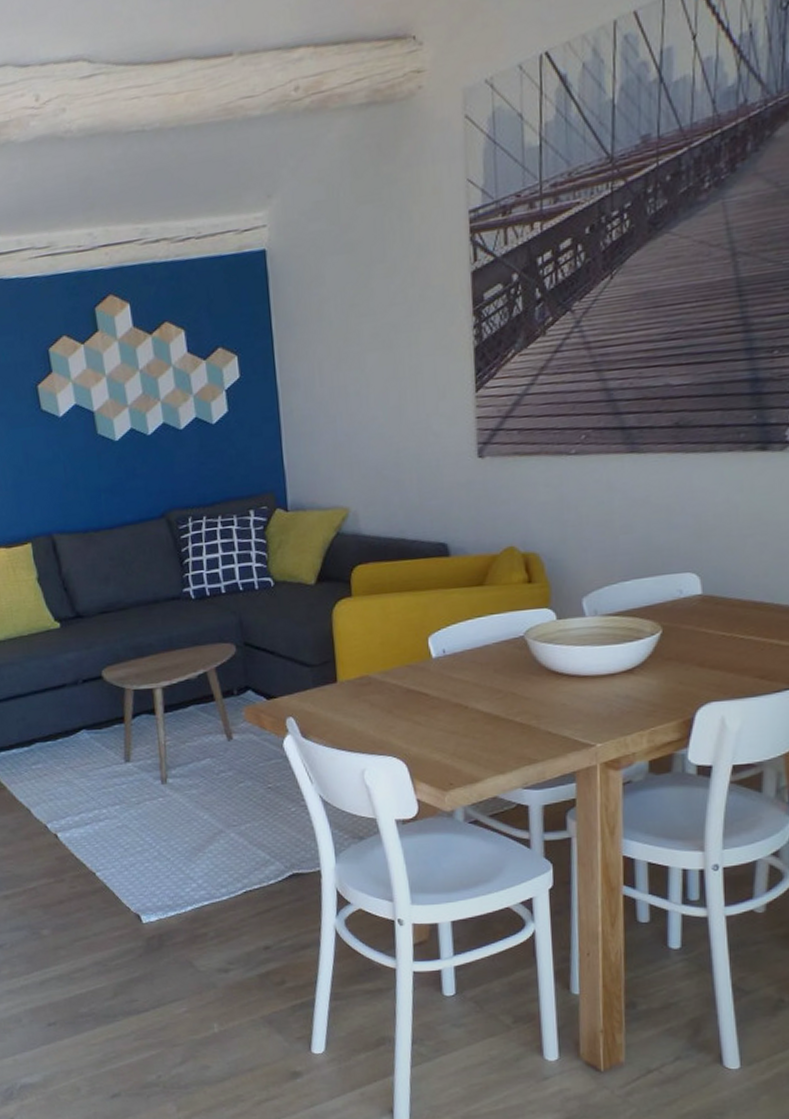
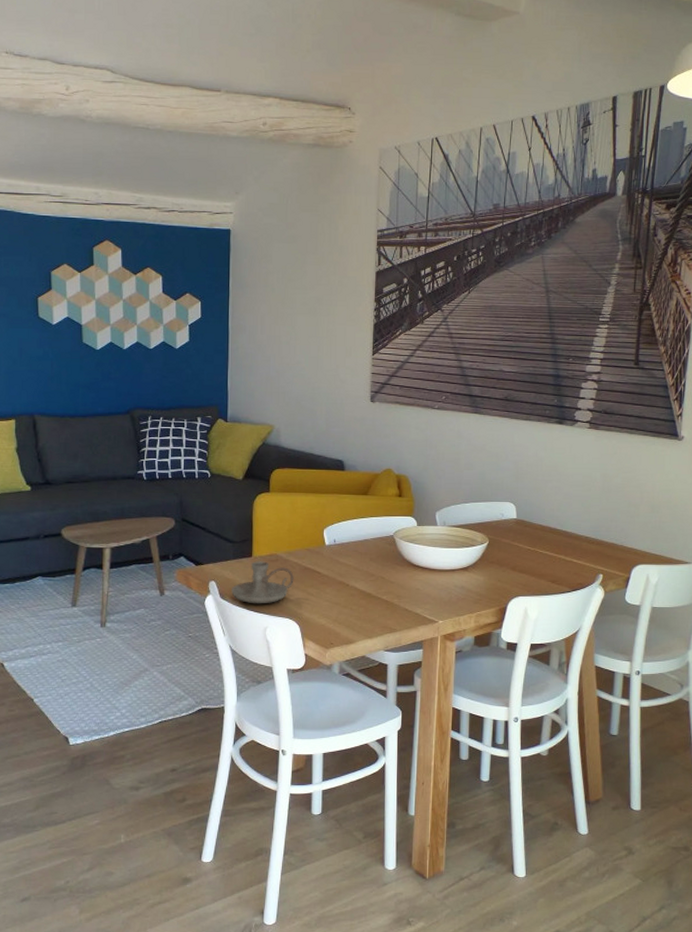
candle holder: none [315,685,394,742] -> present [231,560,294,604]

